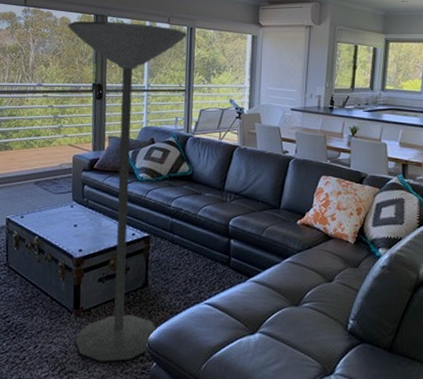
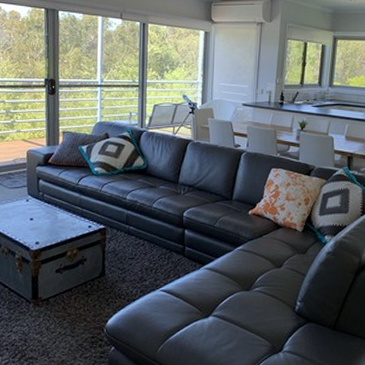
floor lamp: present [68,21,187,362] -> none [17,15,140,348]

